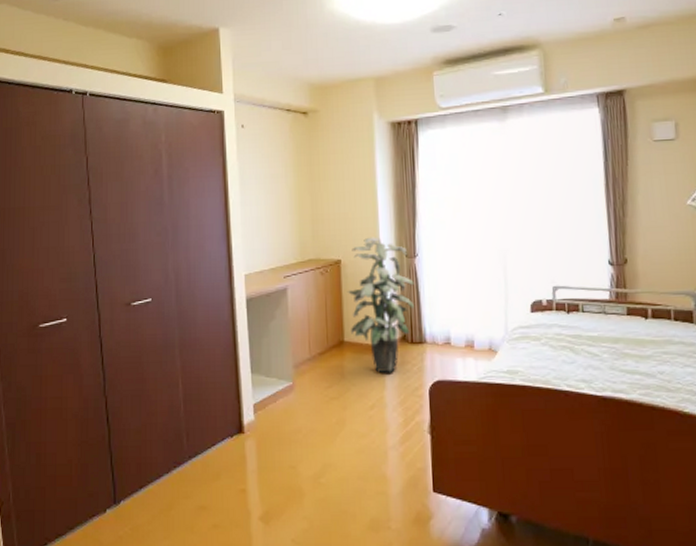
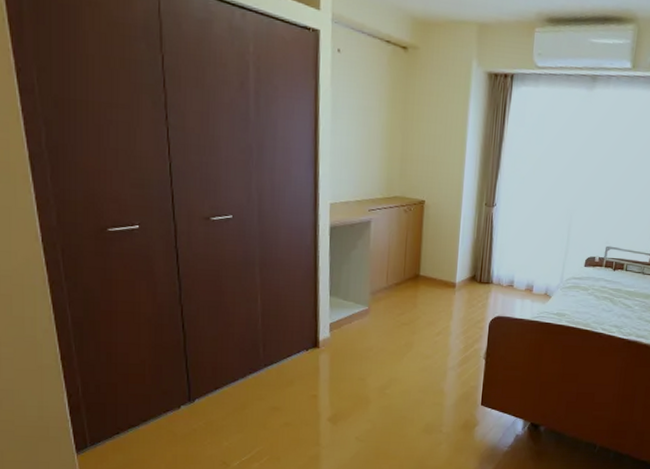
indoor plant: present [347,237,414,373] -> none [426,182,489,306]

